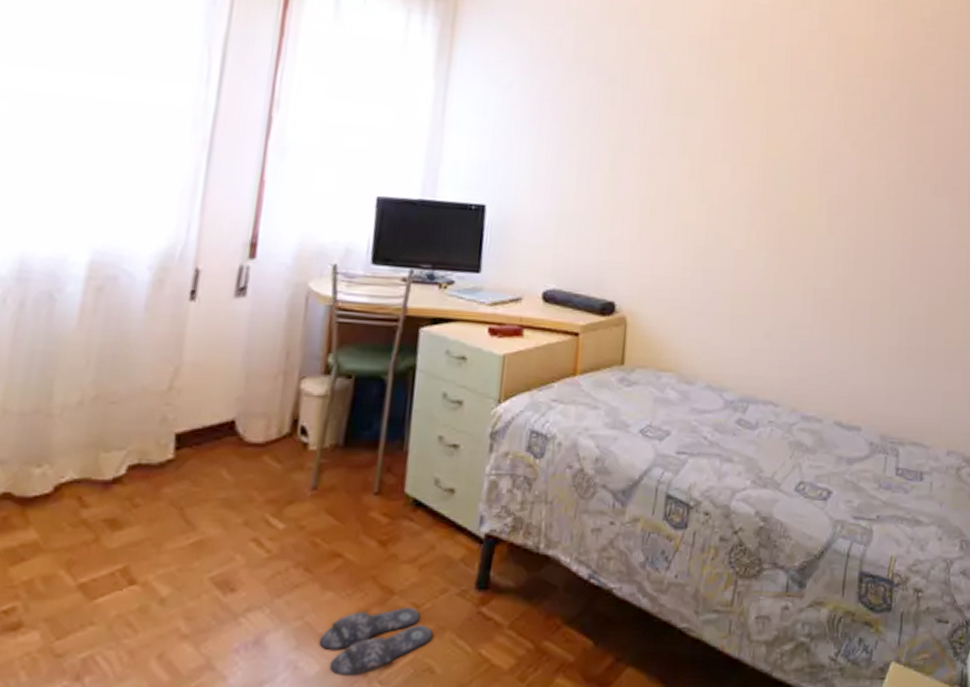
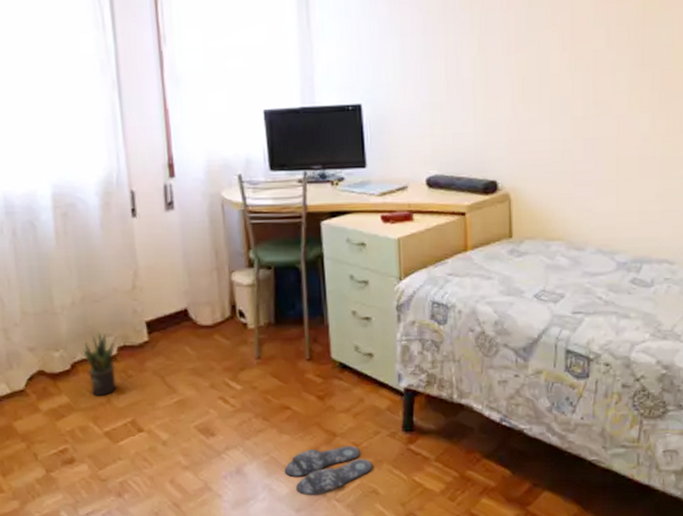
potted plant: none [73,443,124,534] -> present [83,332,117,397]

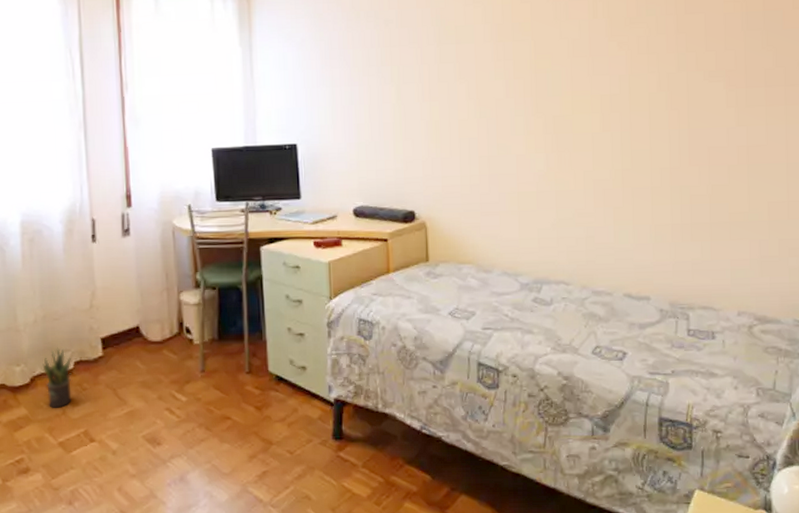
slippers: present [284,445,373,495] -> none [224,453,306,501]

